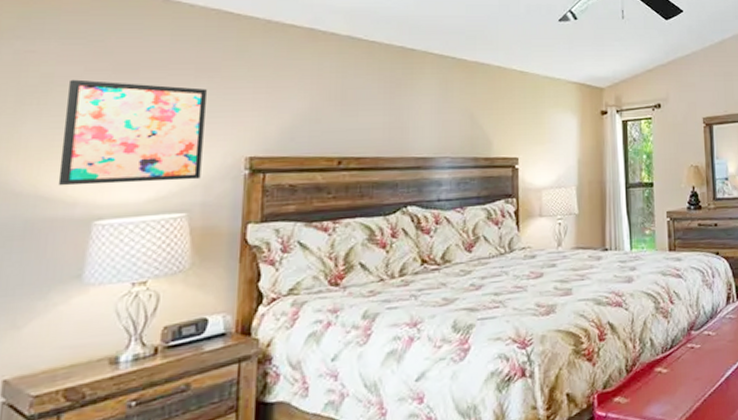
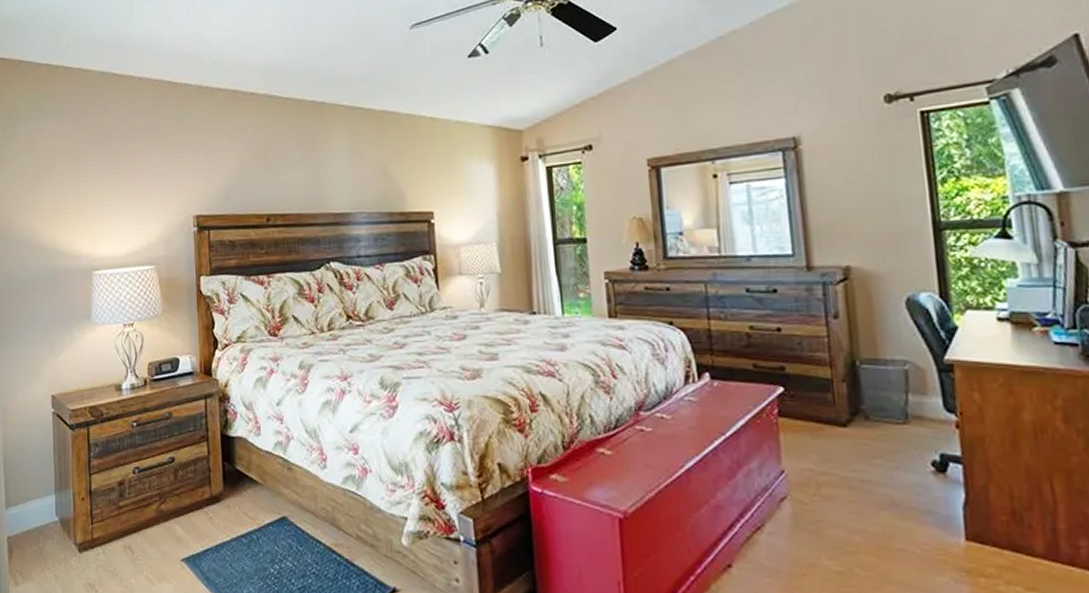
wall art: present [58,79,207,186] -> none [65,151,162,242]

